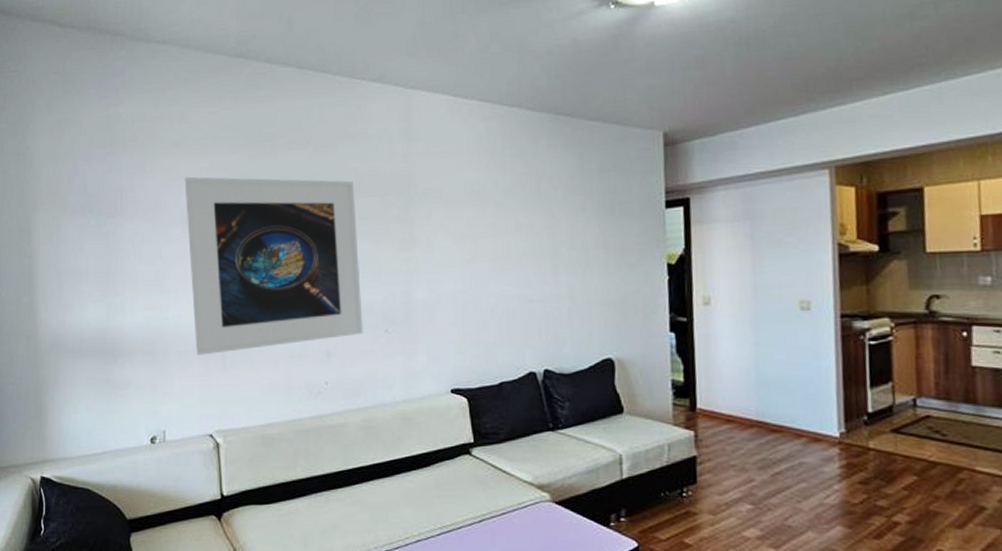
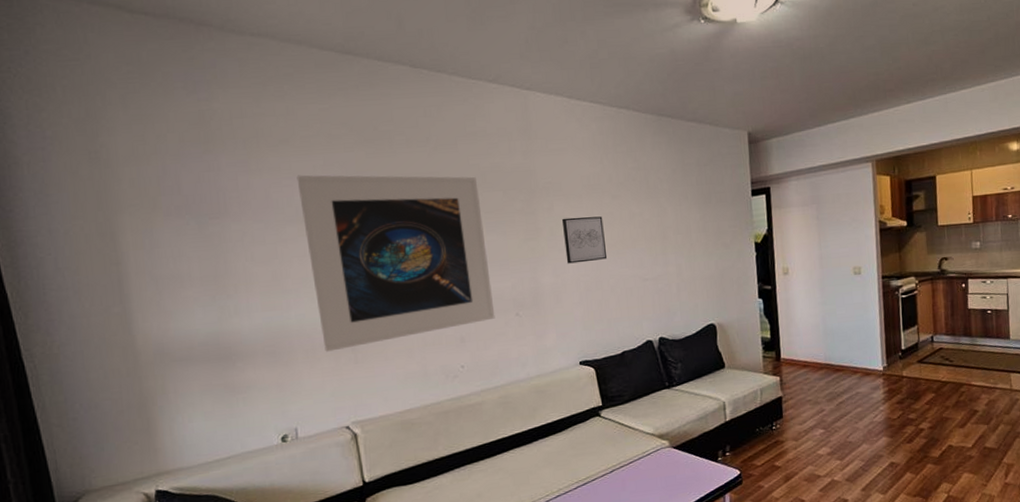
wall art: none [440,226,489,278] -> present [561,216,608,264]

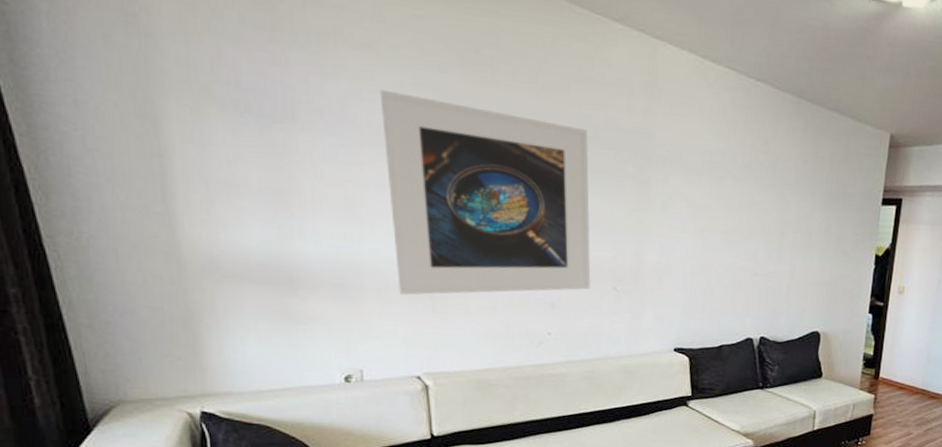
wall art: present [561,216,608,264] -> none [675,193,721,246]

